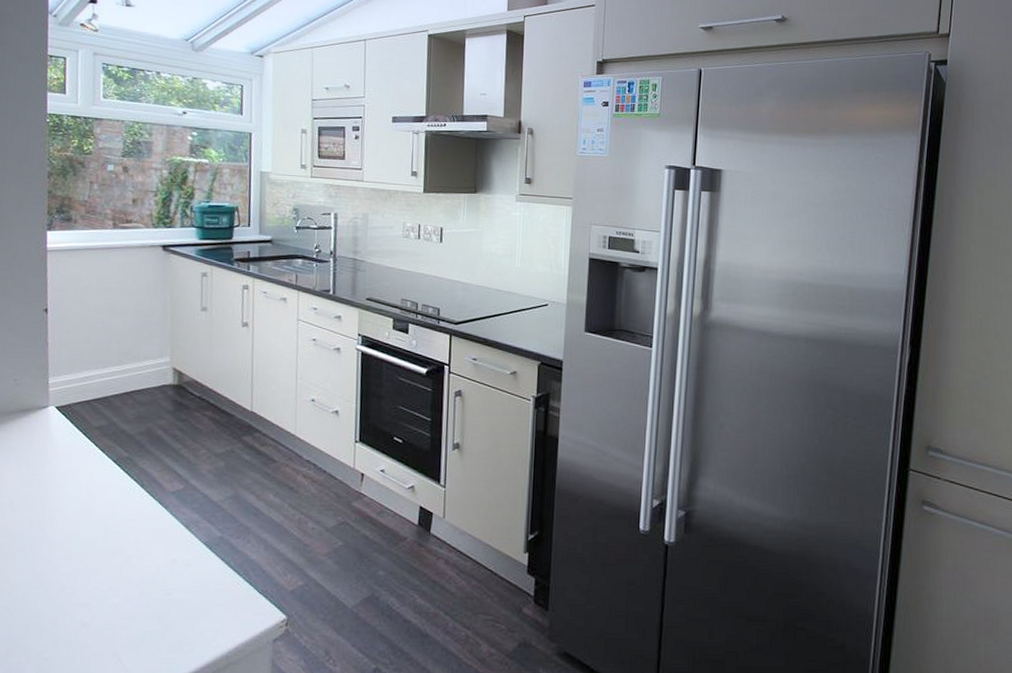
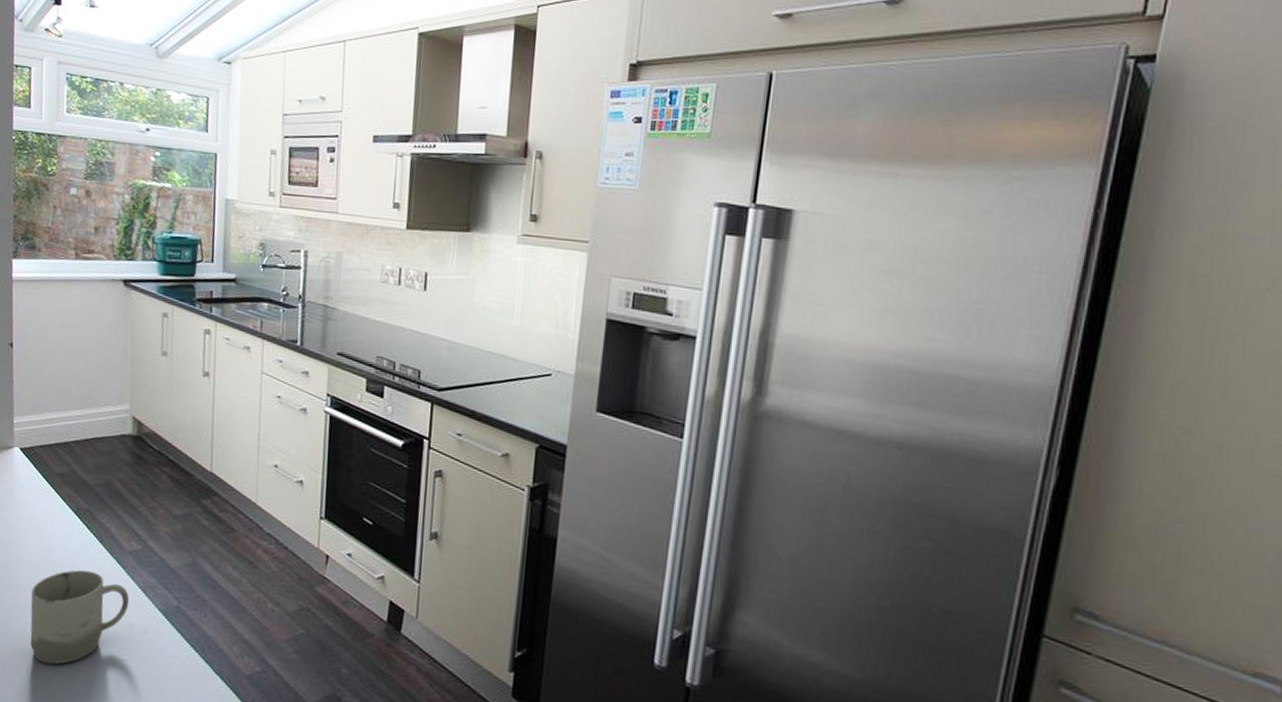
cup: none [67,514,173,610] -> present [30,569,130,665]

